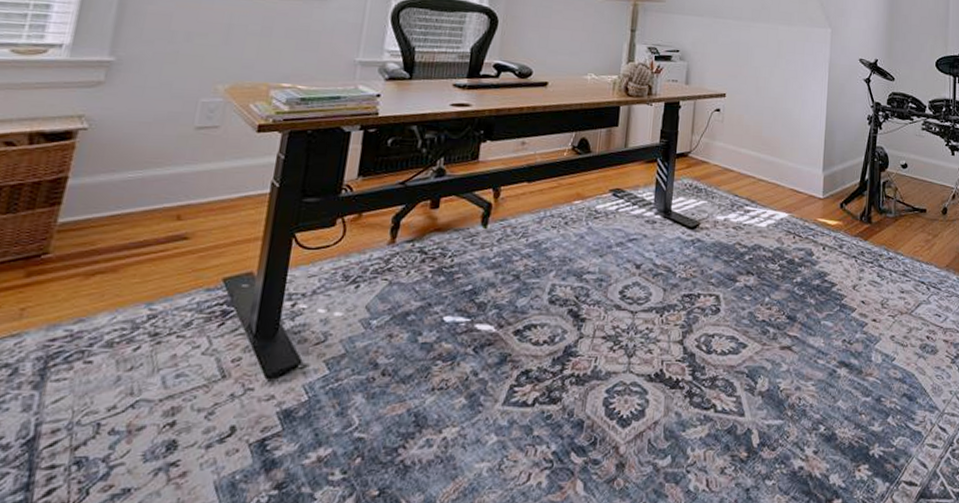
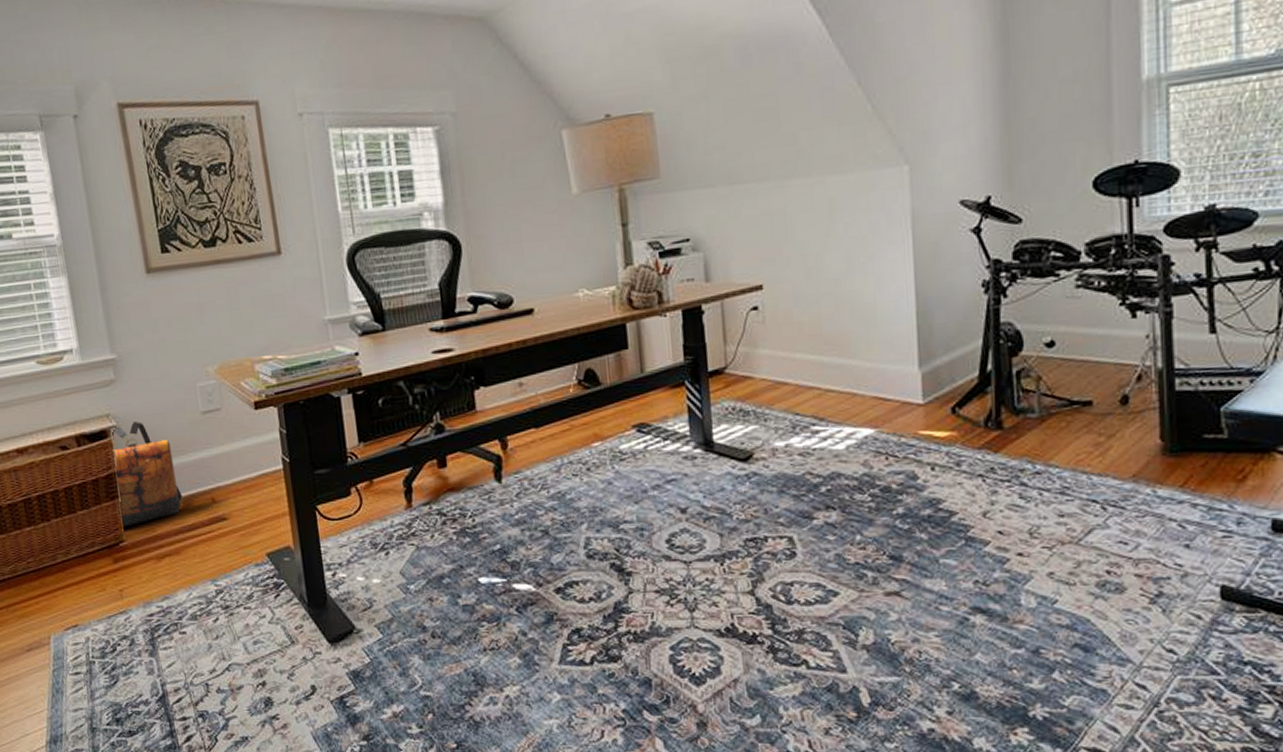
backpack: none [50,127,148,239] -> present [111,421,184,529]

